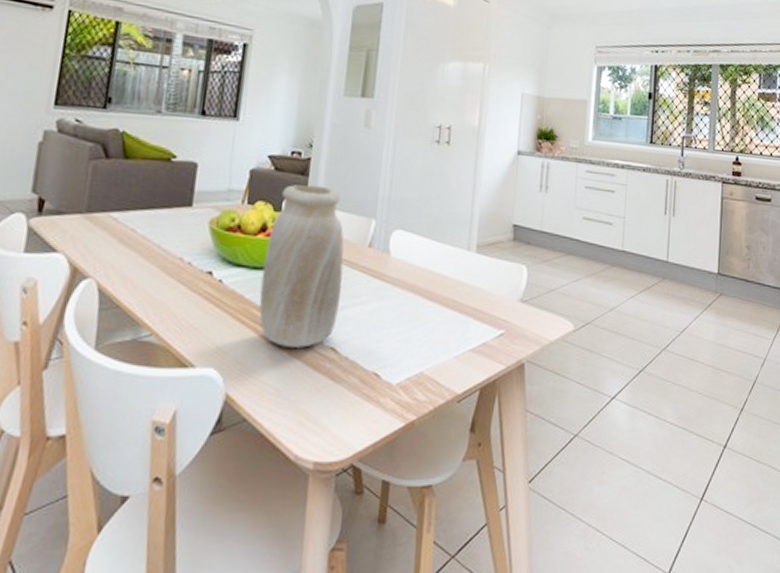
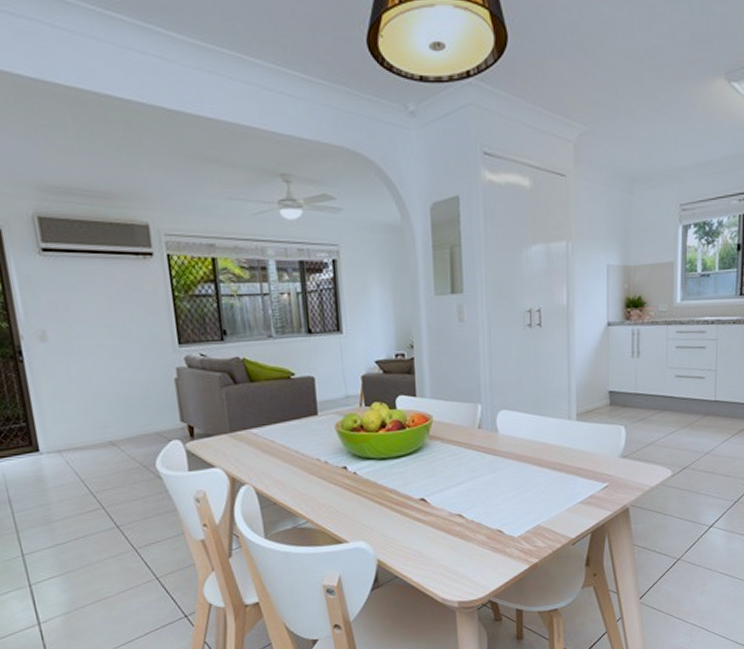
vase: present [259,184,344,348] -> none [388,381,460,519]

